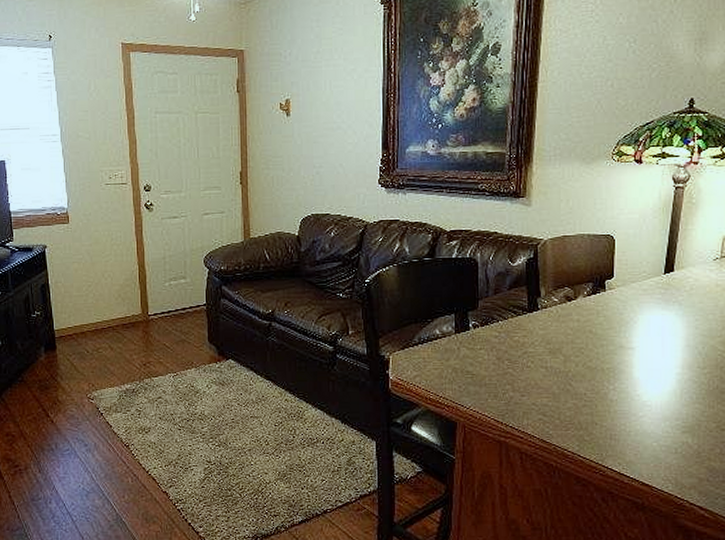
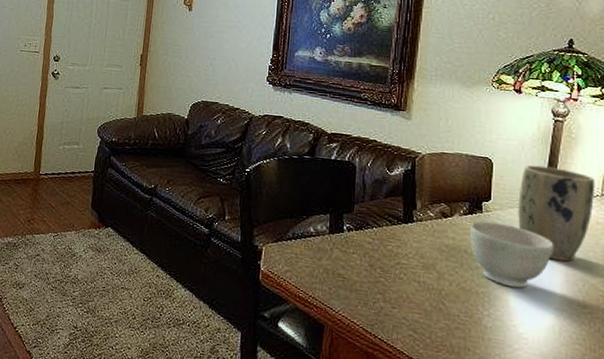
bowl: none [595,299,676,360] -> present [470,221,554,289]
plant pot: none [640,236,715,327] -> present [518,165,595,262]

